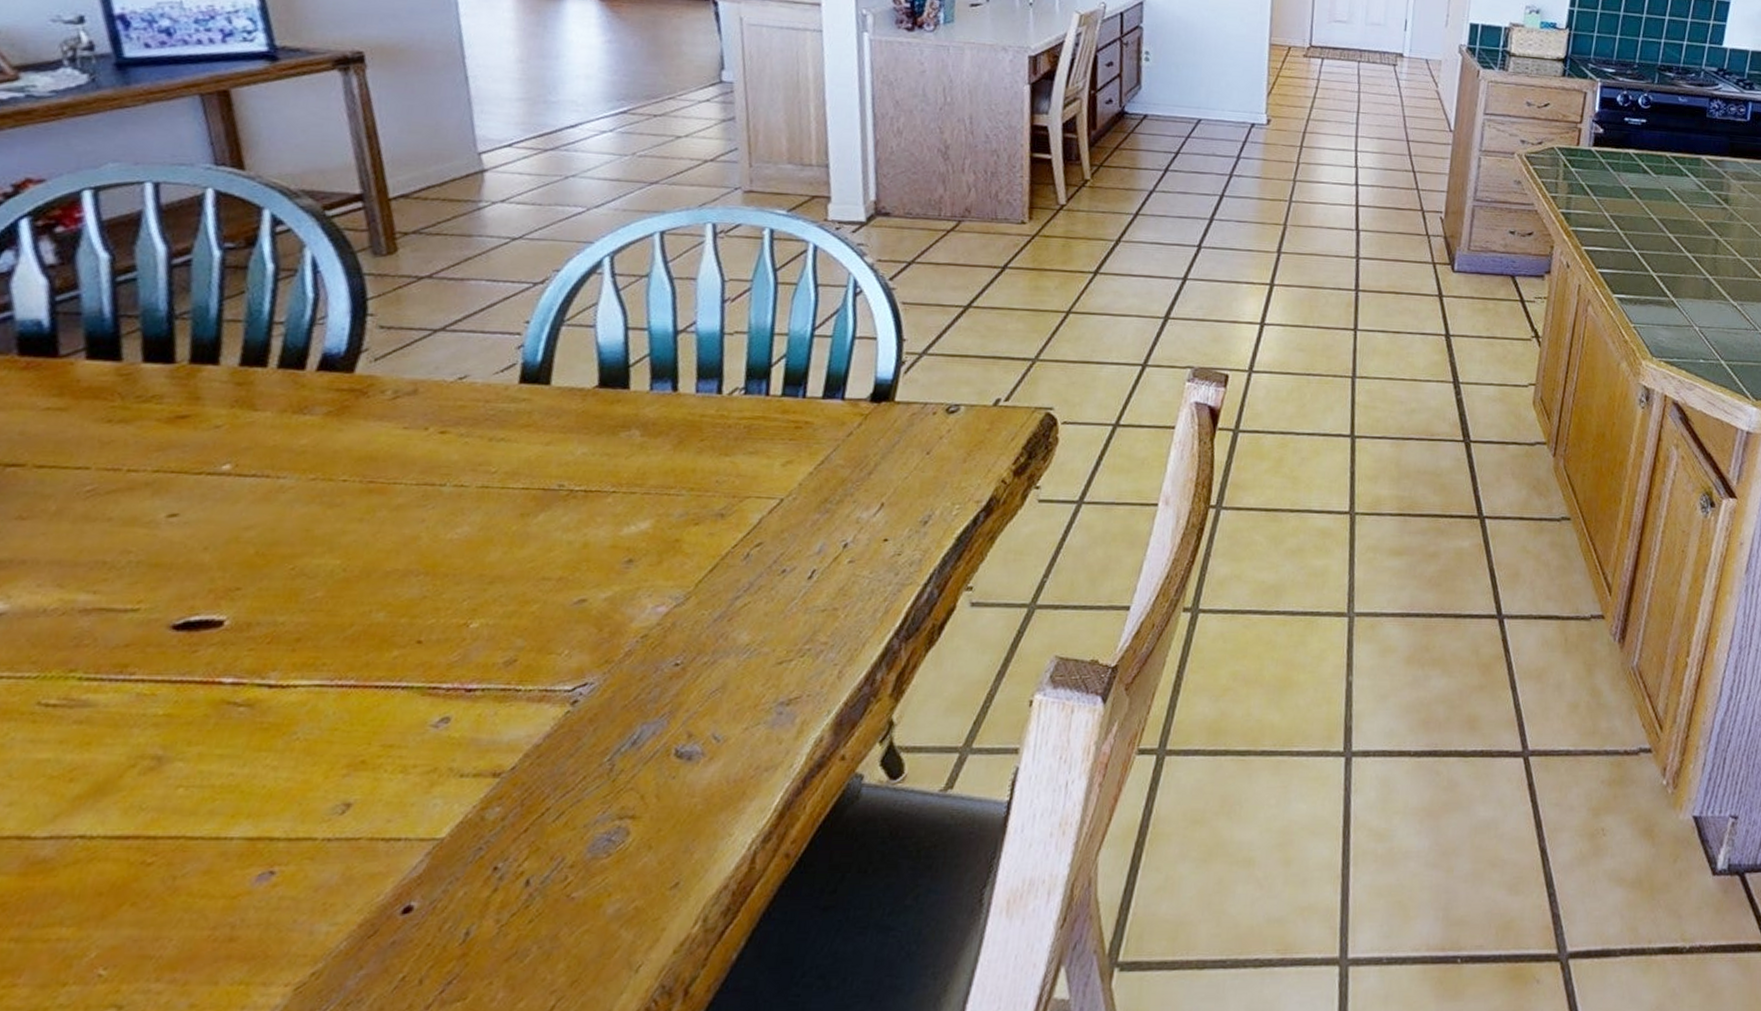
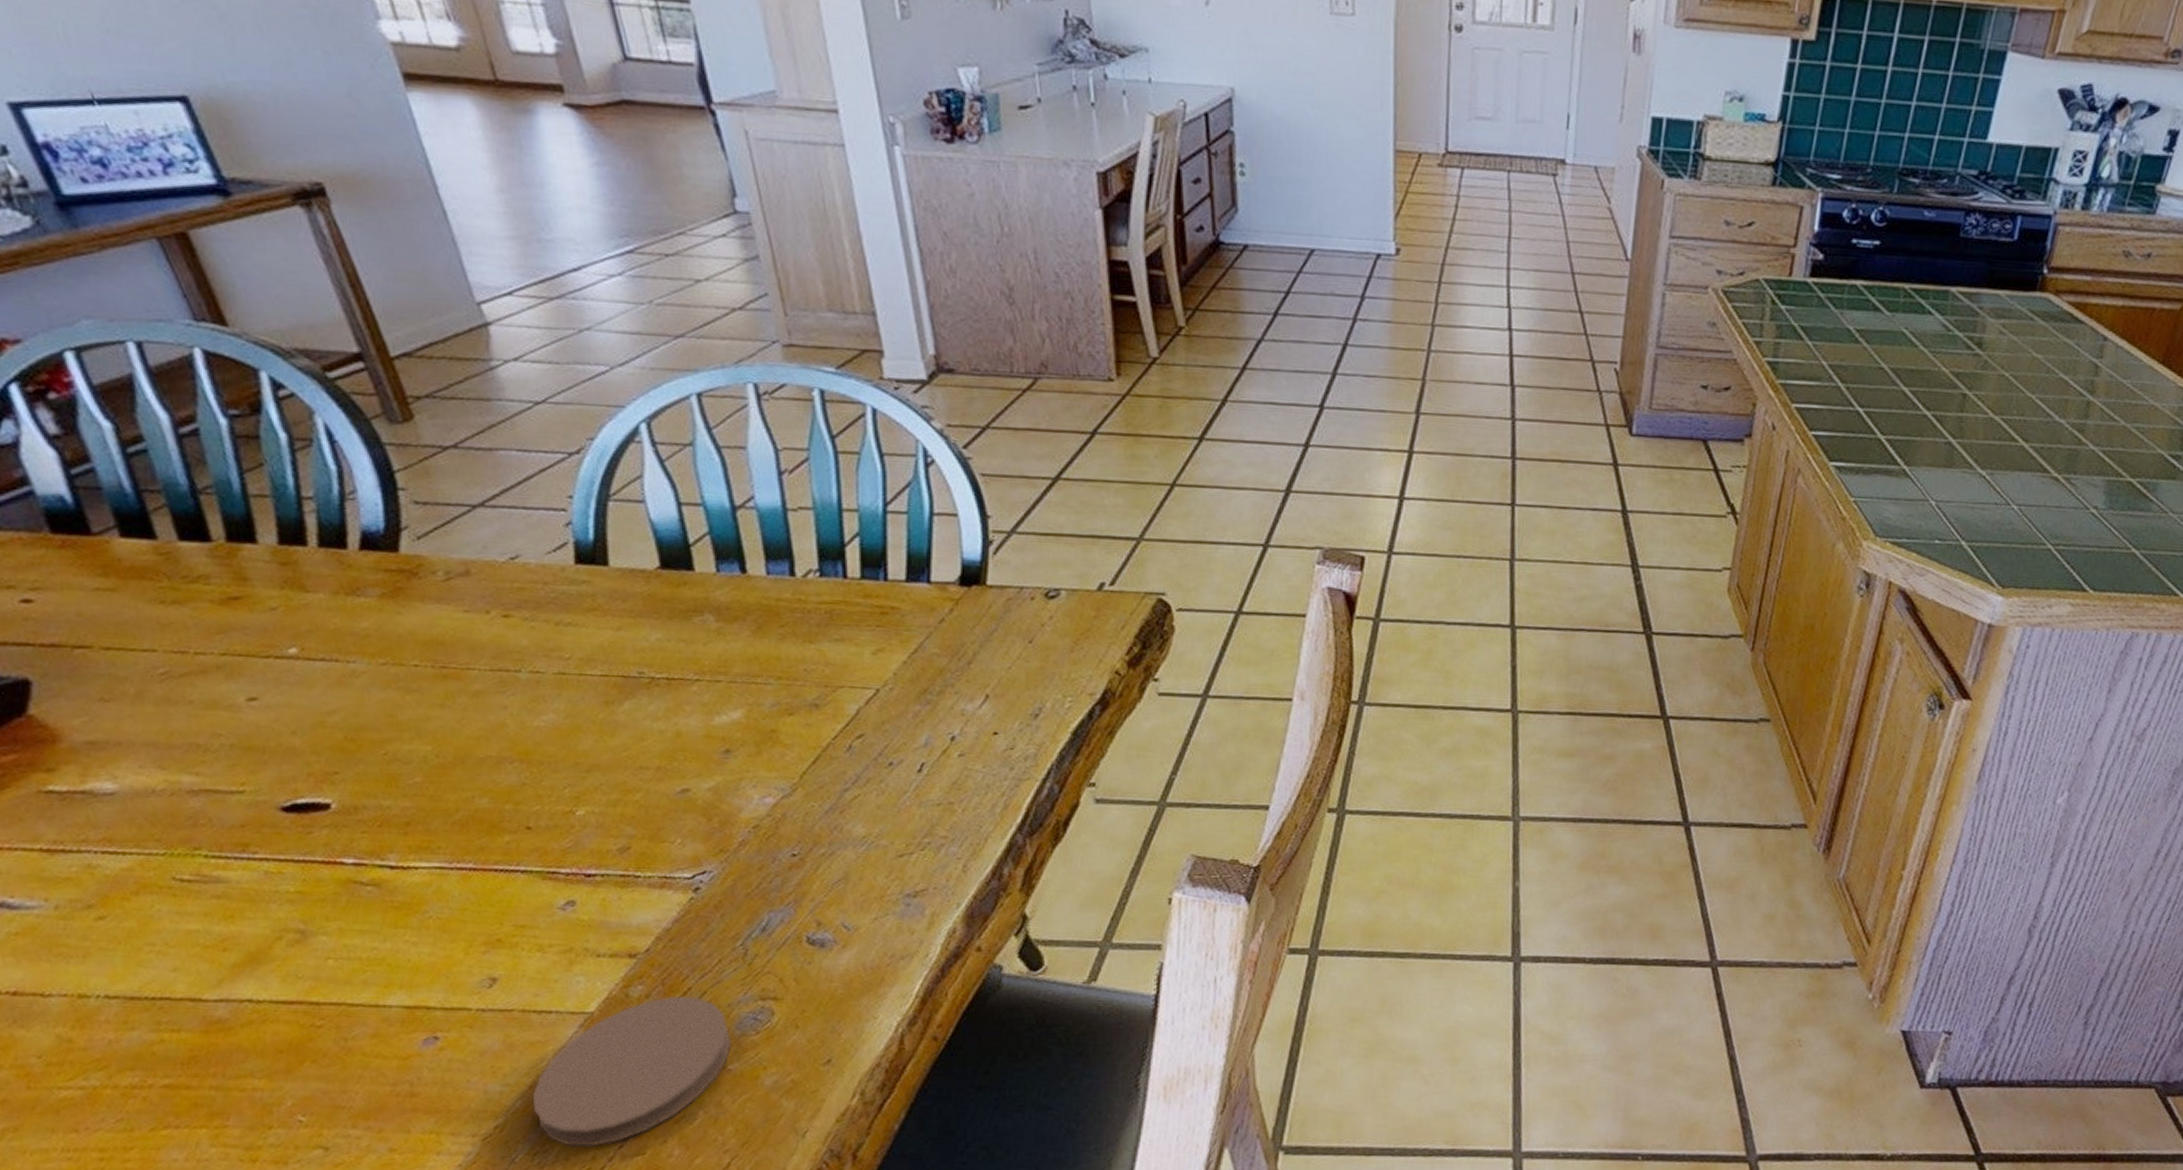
coaster: none [358,817,582,993] -> present [531,995,732,1147]

